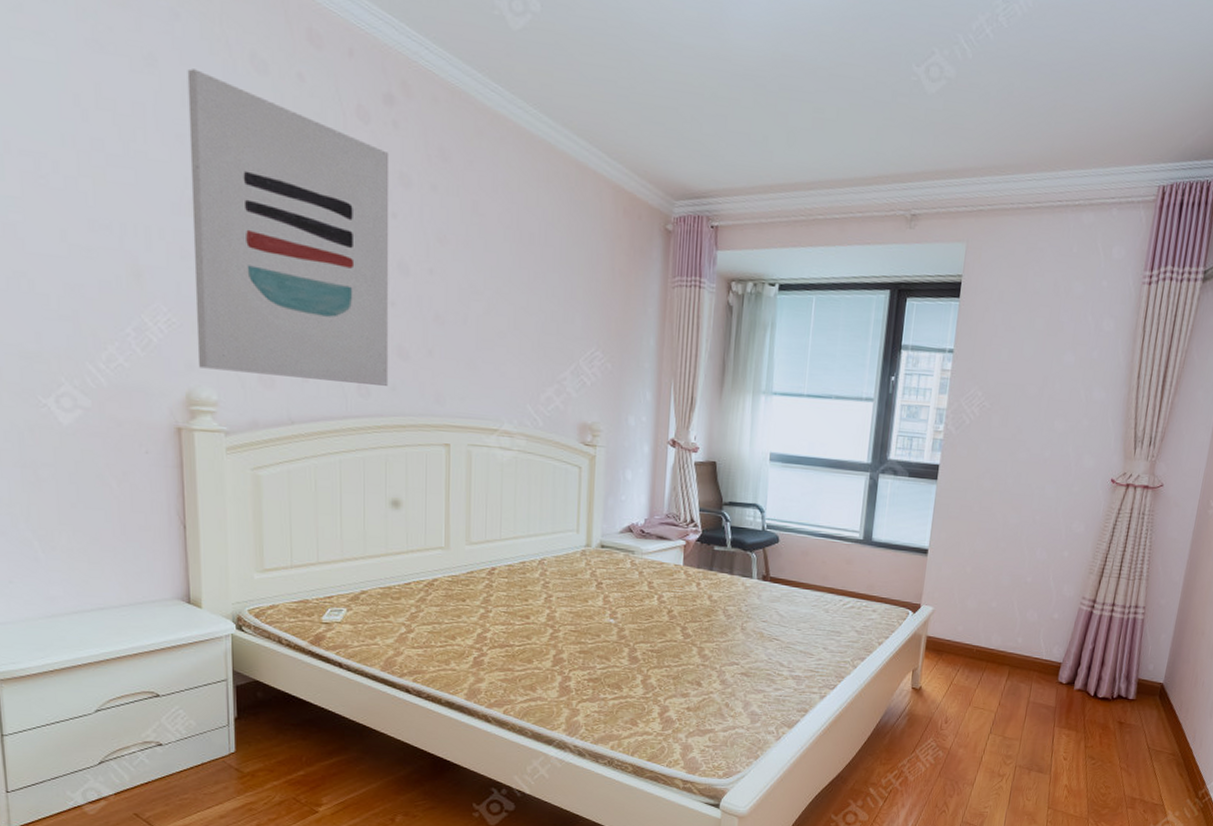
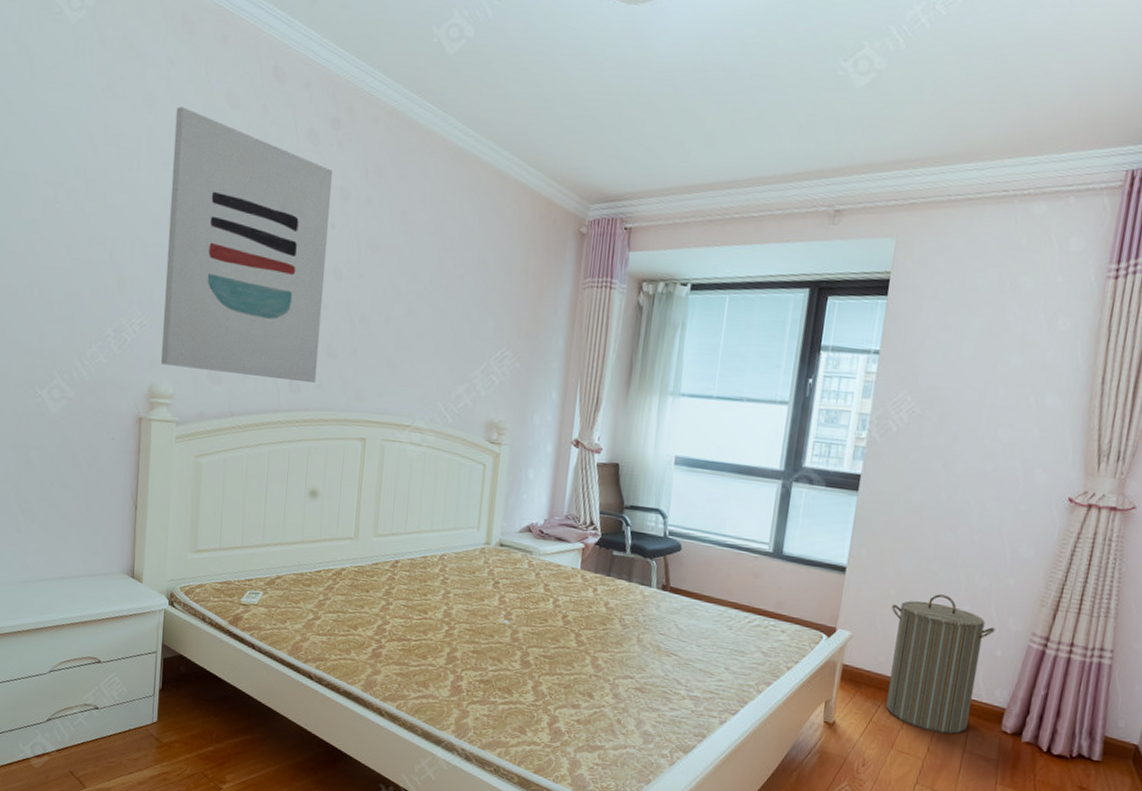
laundry hamper: none [964,569,1053,689] -> present [886,594,995,734]

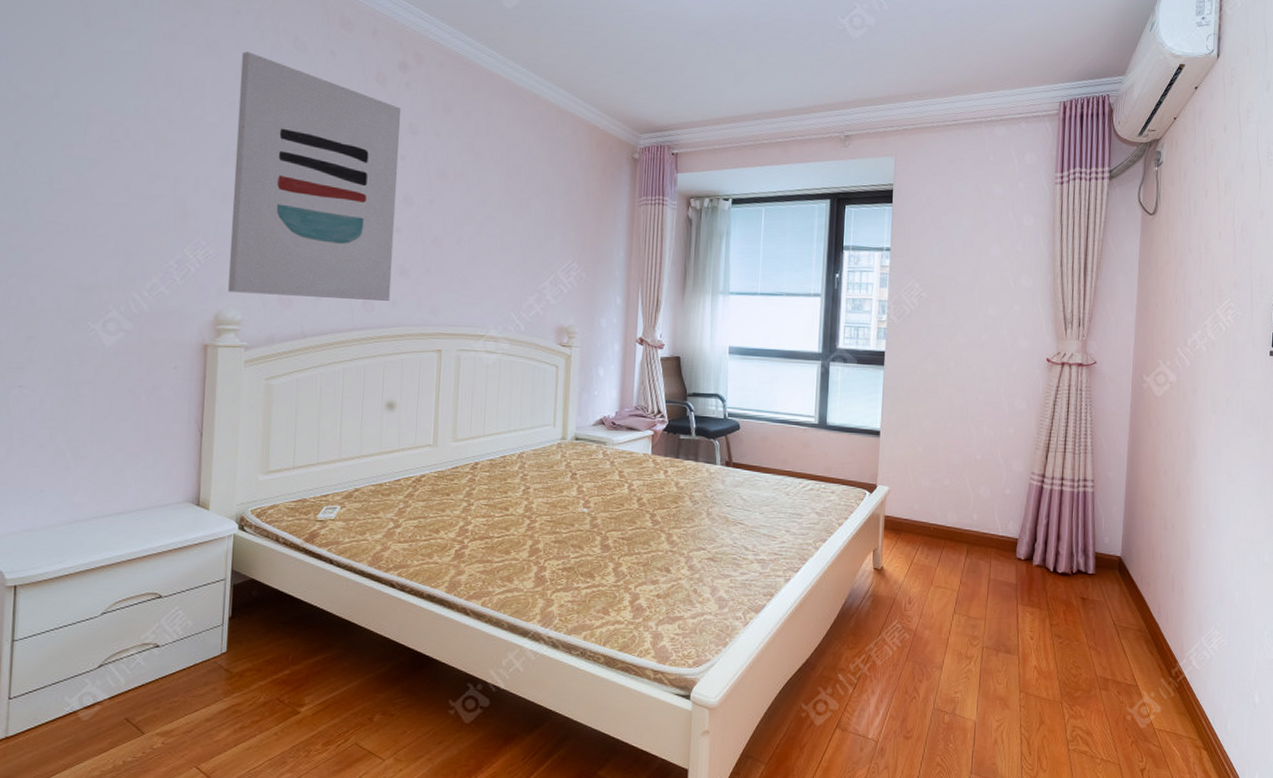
laundry hamper: present [886,594,995,734] -> none [919,447,1003,567]

